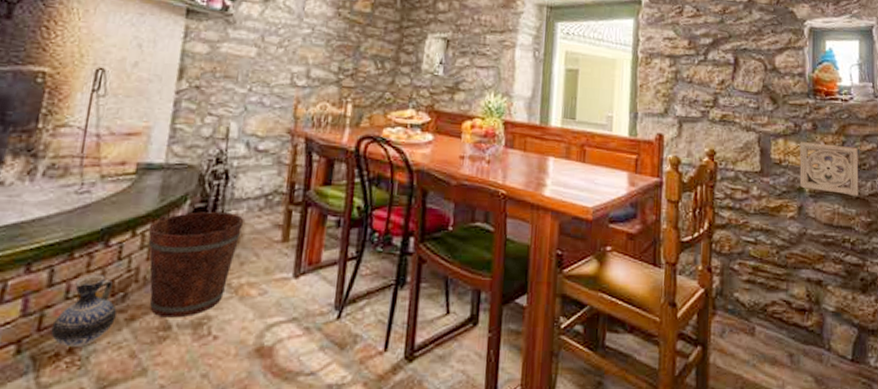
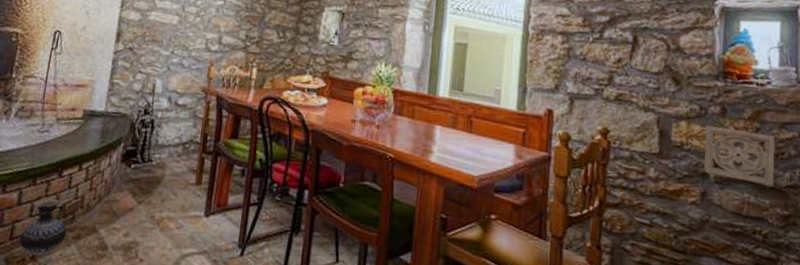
bucket: present [148,211,244,318] -> none [91,153,166,241]

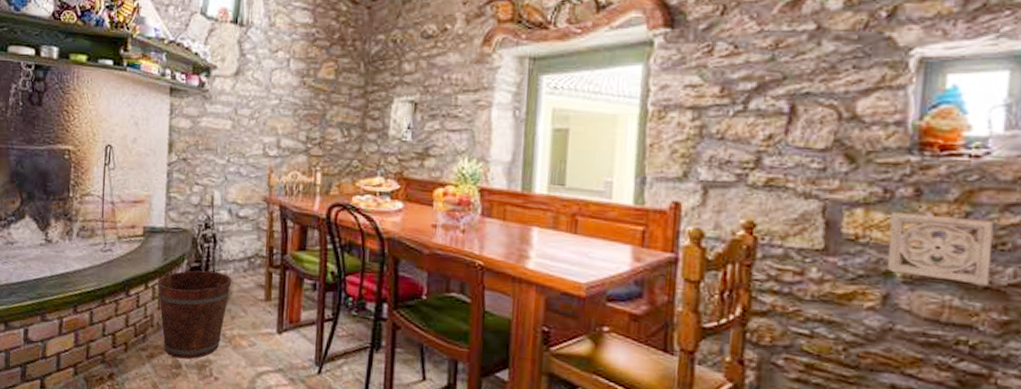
ceramic jug: present [19,198,67,256] -> none [95,318,140,375]
bucket: none [91,153,166,241] -> present [157,270,232,359]

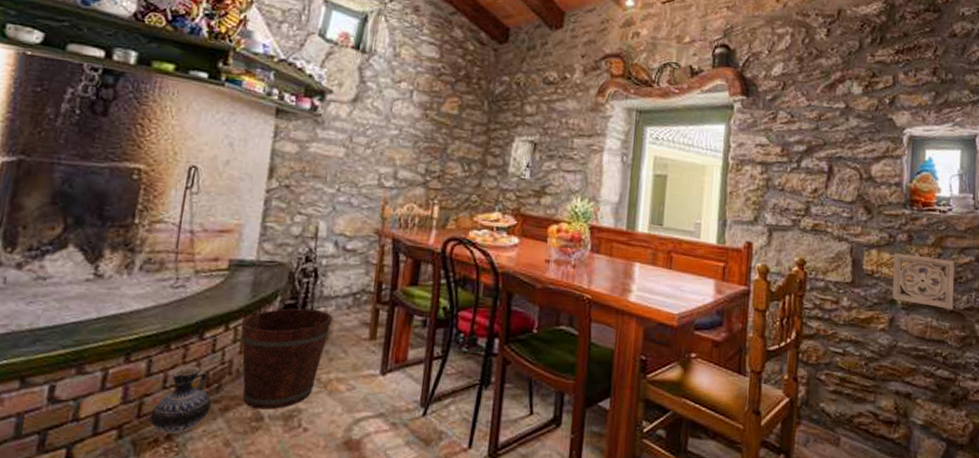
ceramic jug: none [95,318,140,375] -> present [149,365,212,435]

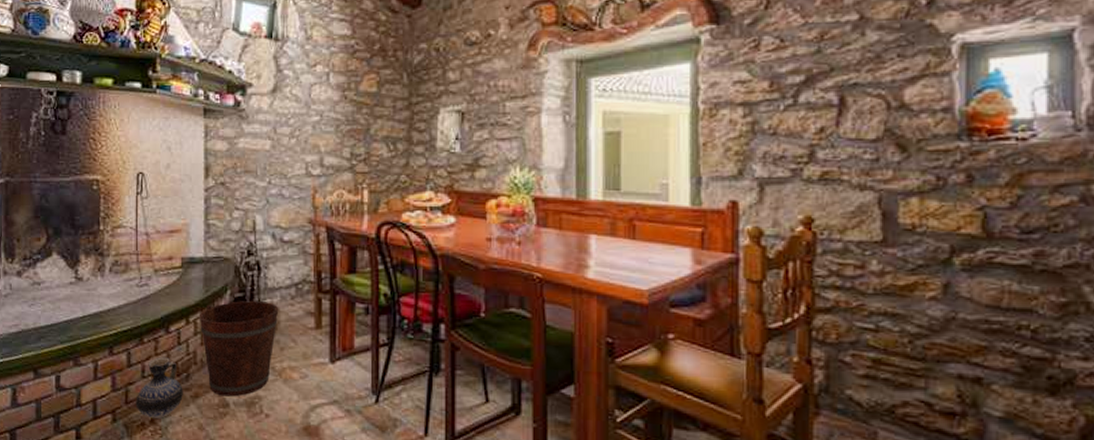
wall ornament: present [892,253,955,310] -> none [945,200,1046,268]

